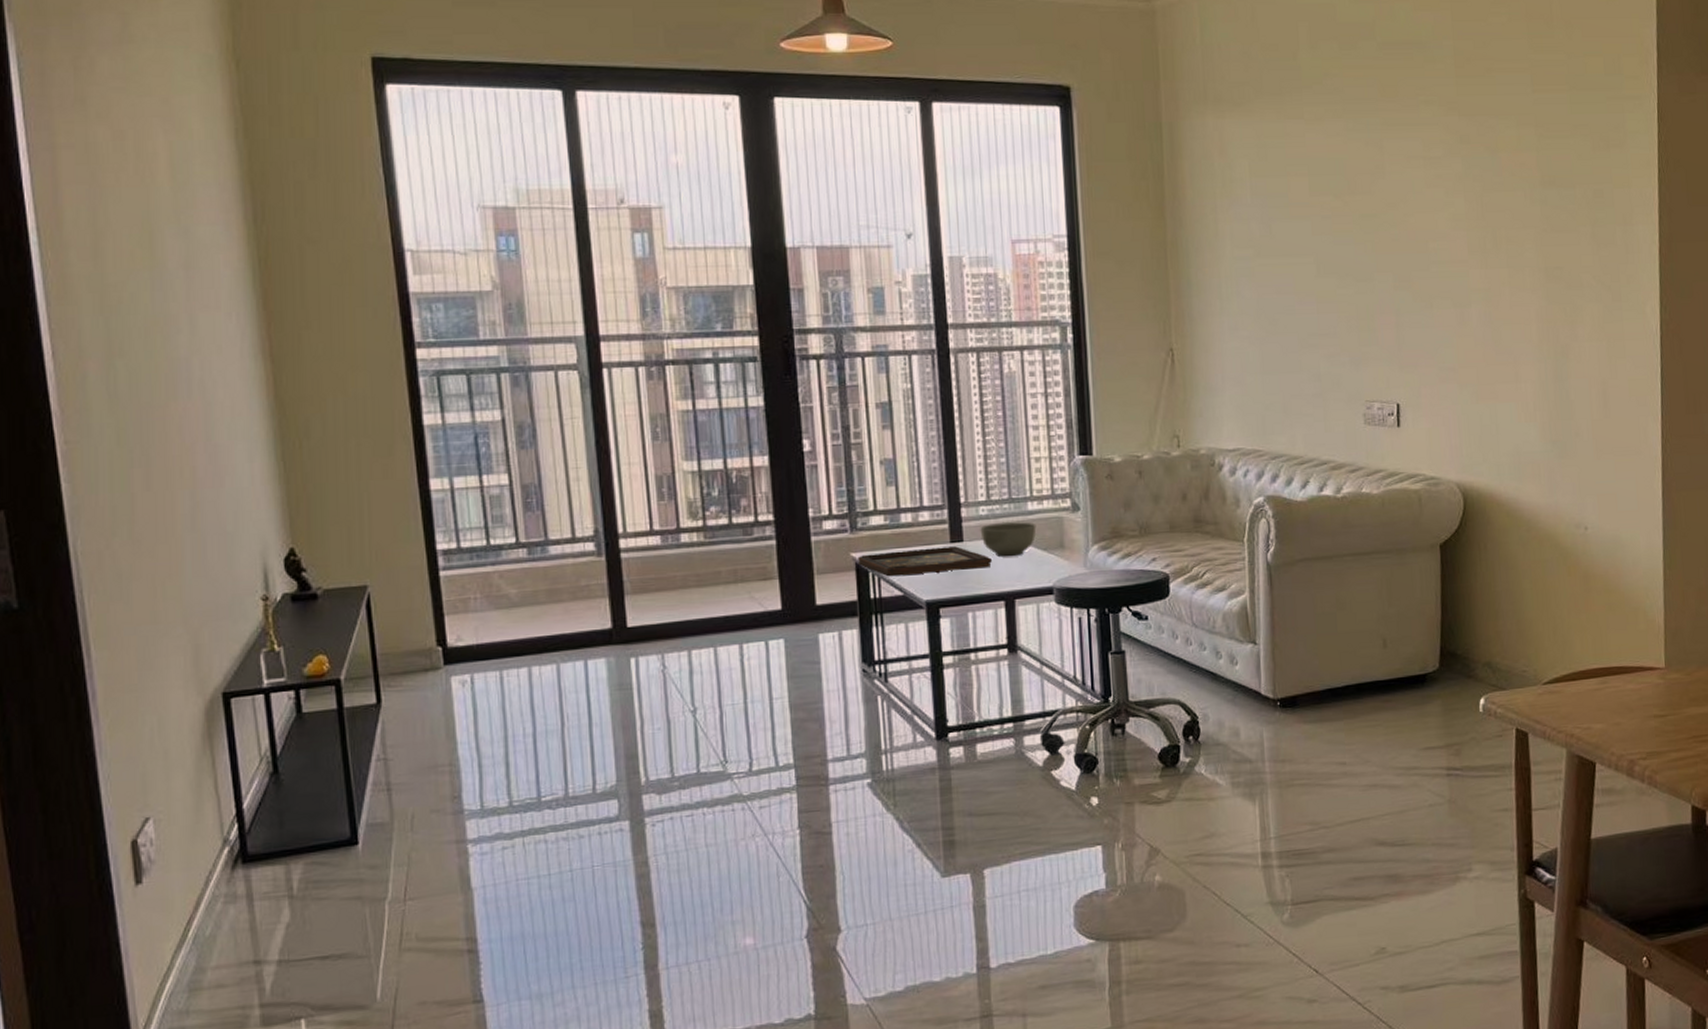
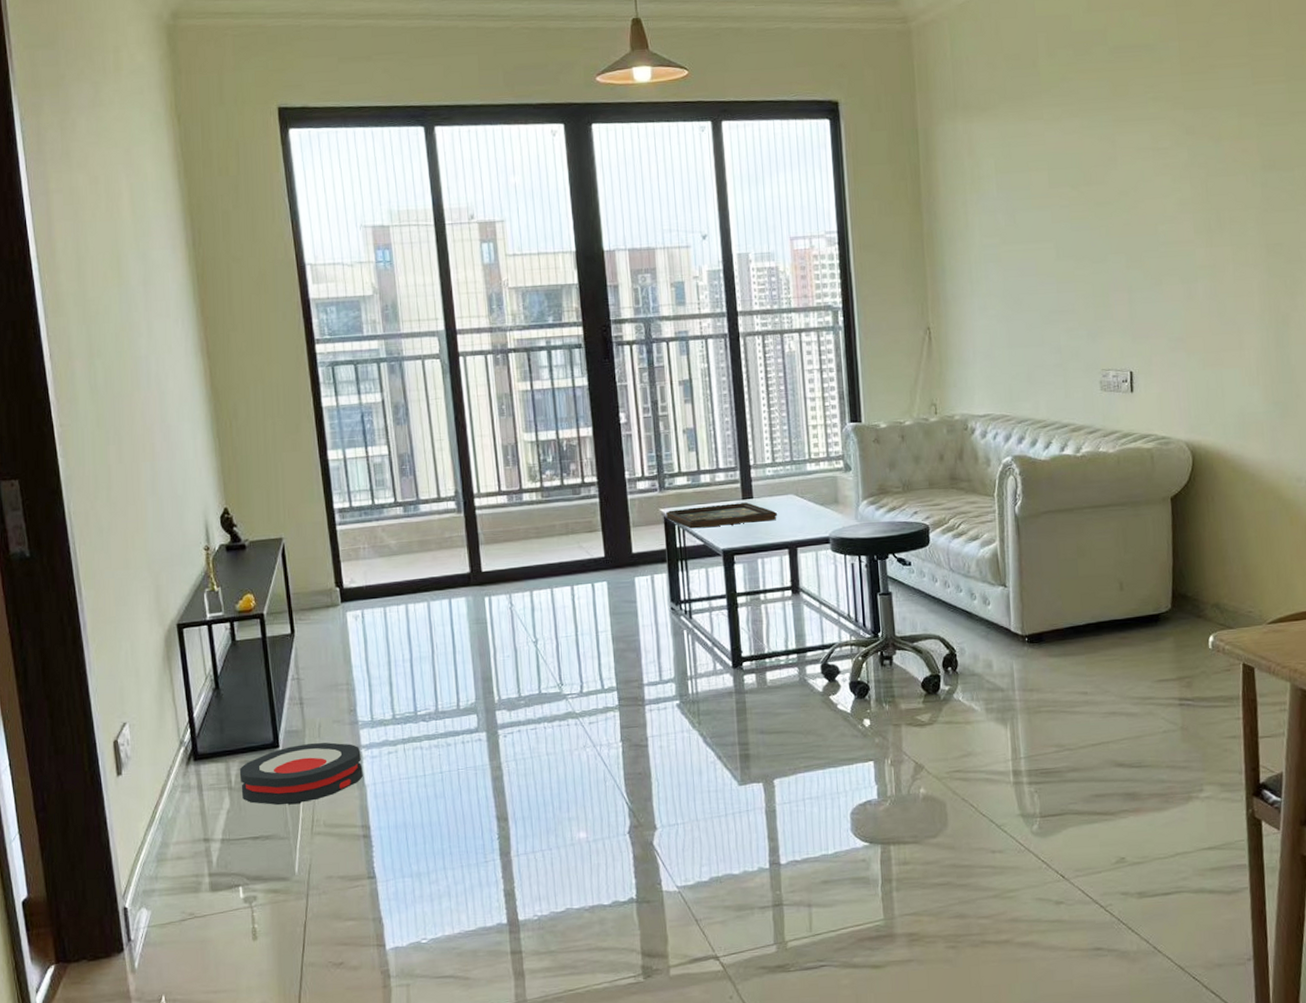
robot vacuum: none [303,837,469,917] -> present [239,742,363,806]
bowl: present [980,522,1037,557] -> none [767,481,815,512]

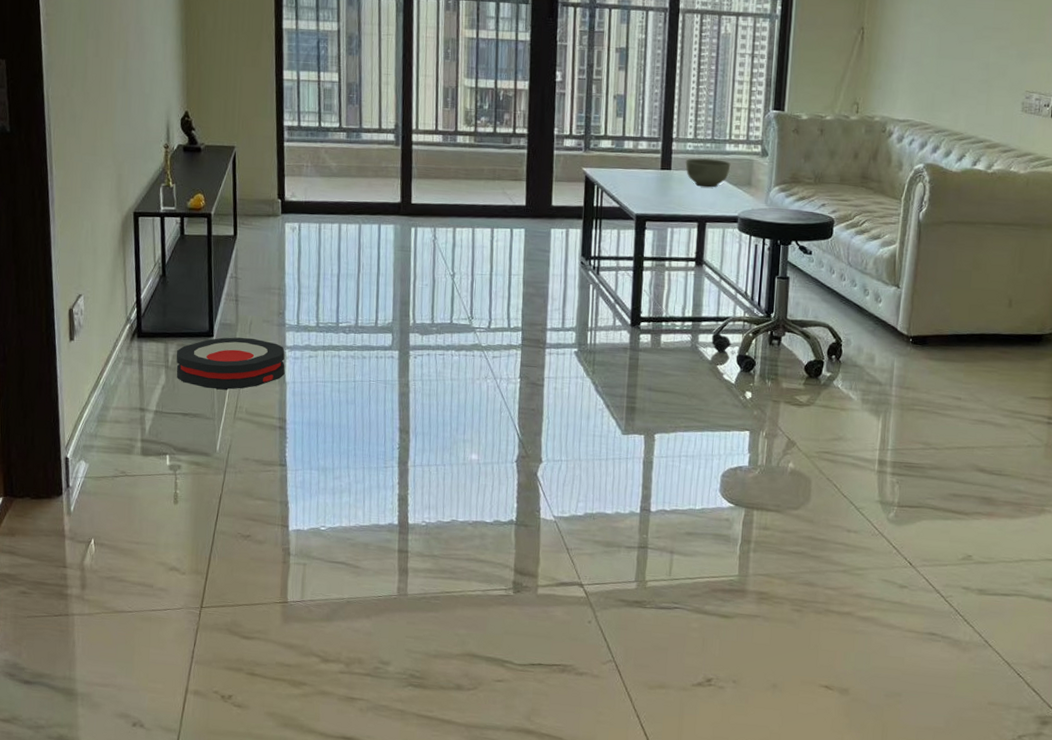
decorative tray: present [666,502,777,529] -> none [587,170,692,193]
bowl: none [767,481,815,512] -> present [685,158,731,187]

